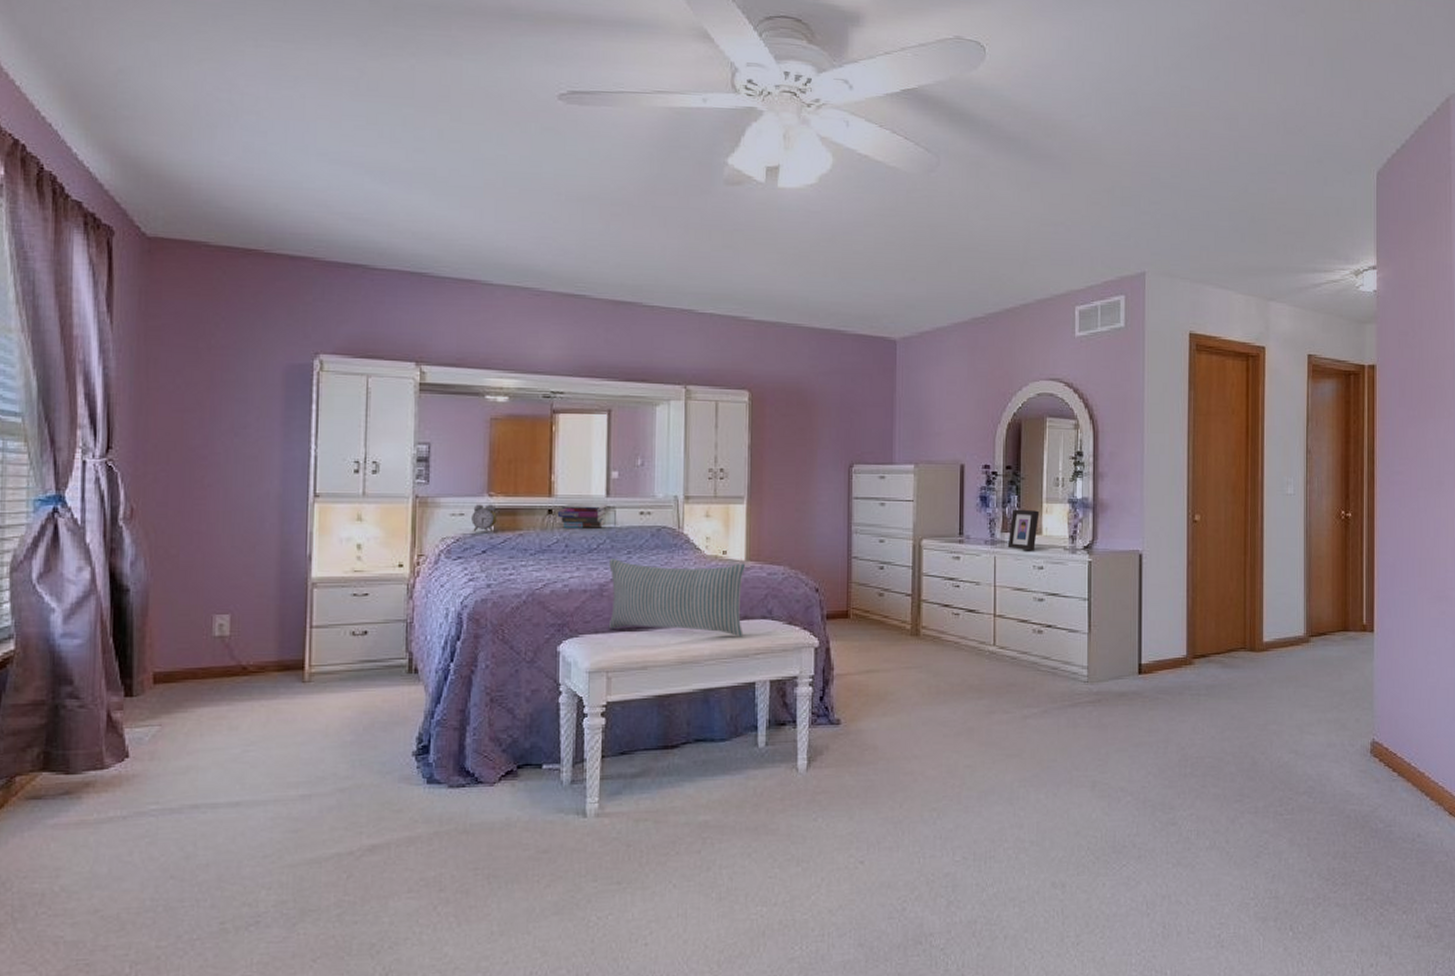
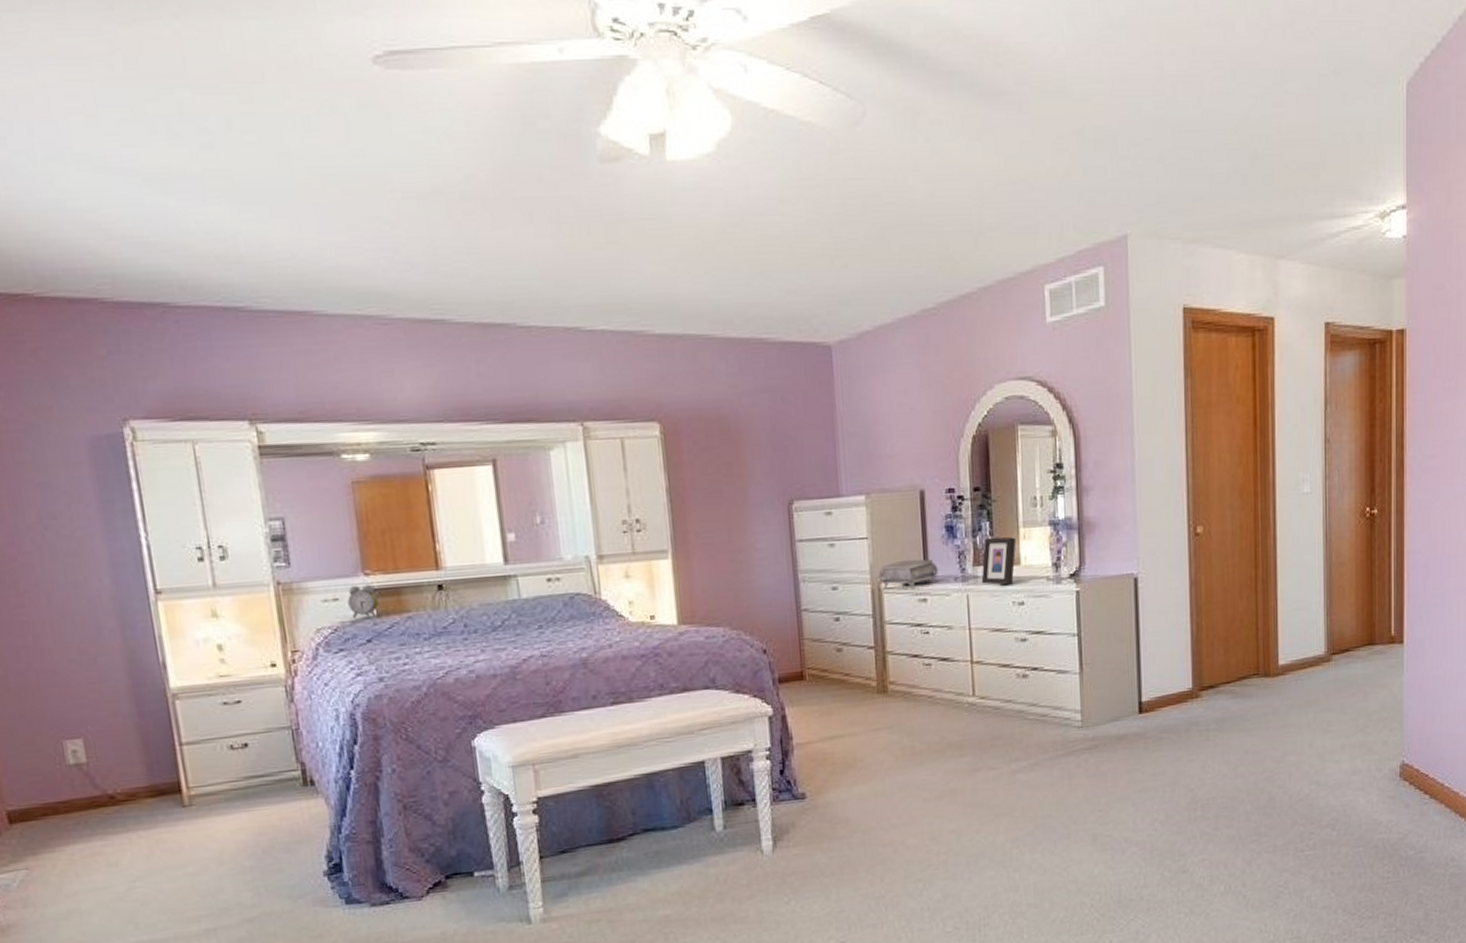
books: present [557,503,608,528] -> none [449,572,508,605]
pillow: present [608,559,745,637] -> none [518,628,685,716]
jewelry box: none [920,522,971,547] -> present [878,559,938,589]

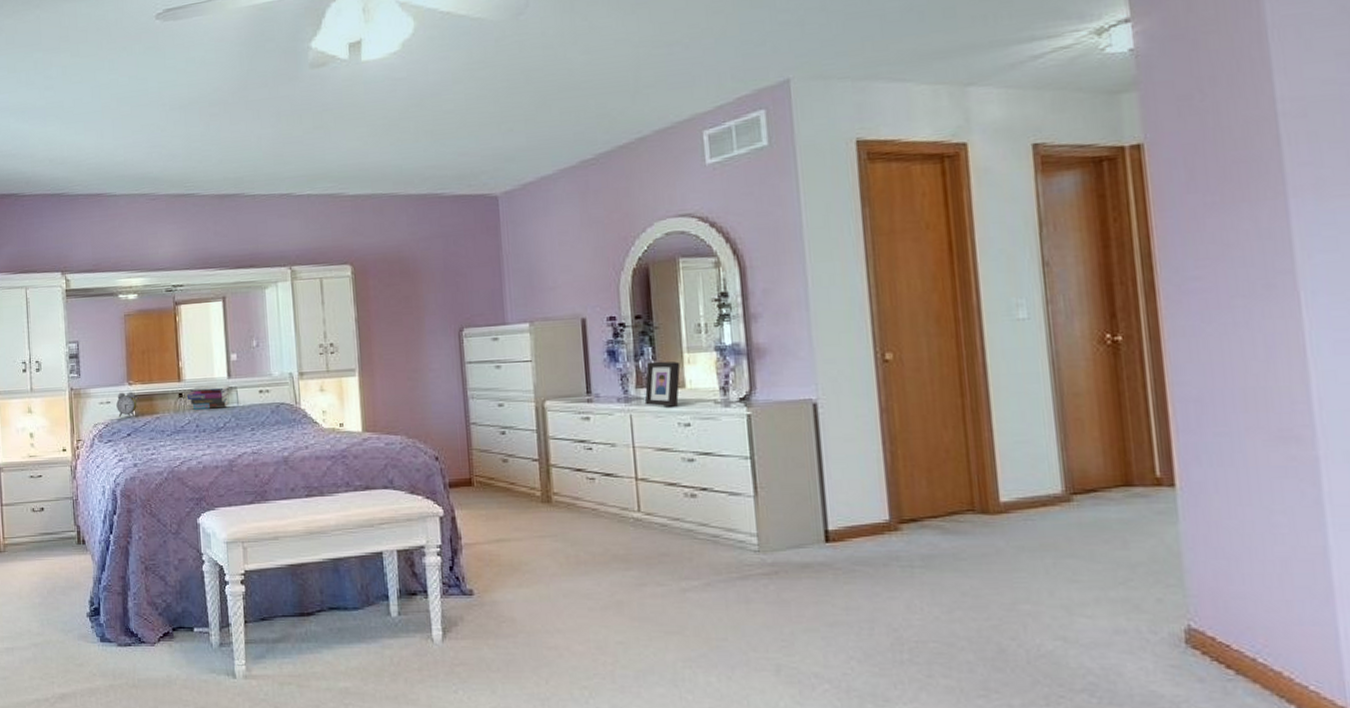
books: none [449,572,508,605] -> present [186,384,230,410]
jewelry box: present [878,559,938,589] -> none [542,380,601,407]

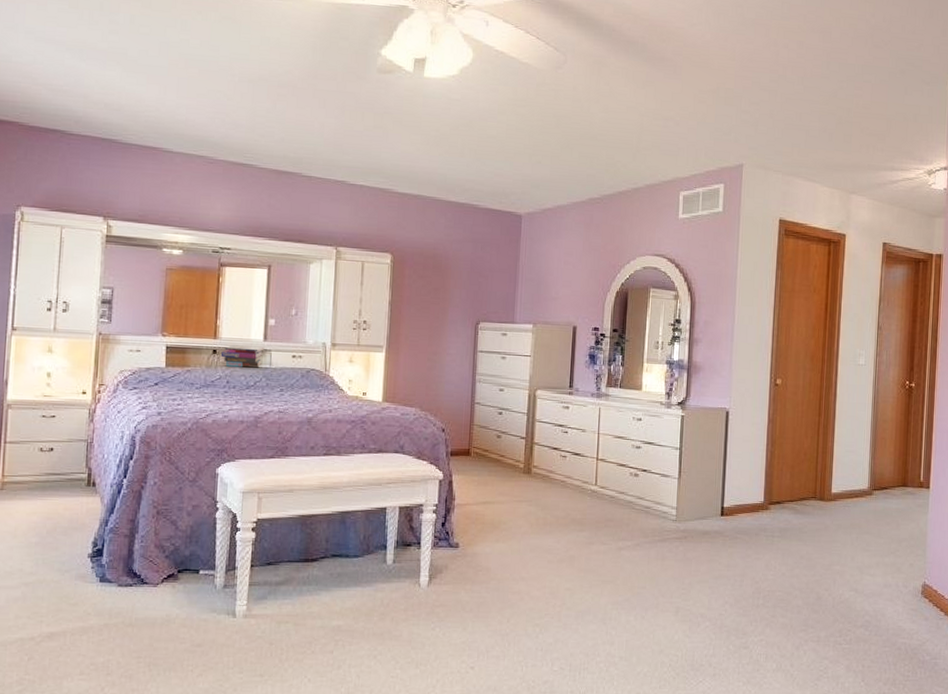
alarm clock: present [116,391,137,418] -> none [146,342,169,367]
picture frame: present [644,361,681,407] -> none [611,367,641,405]

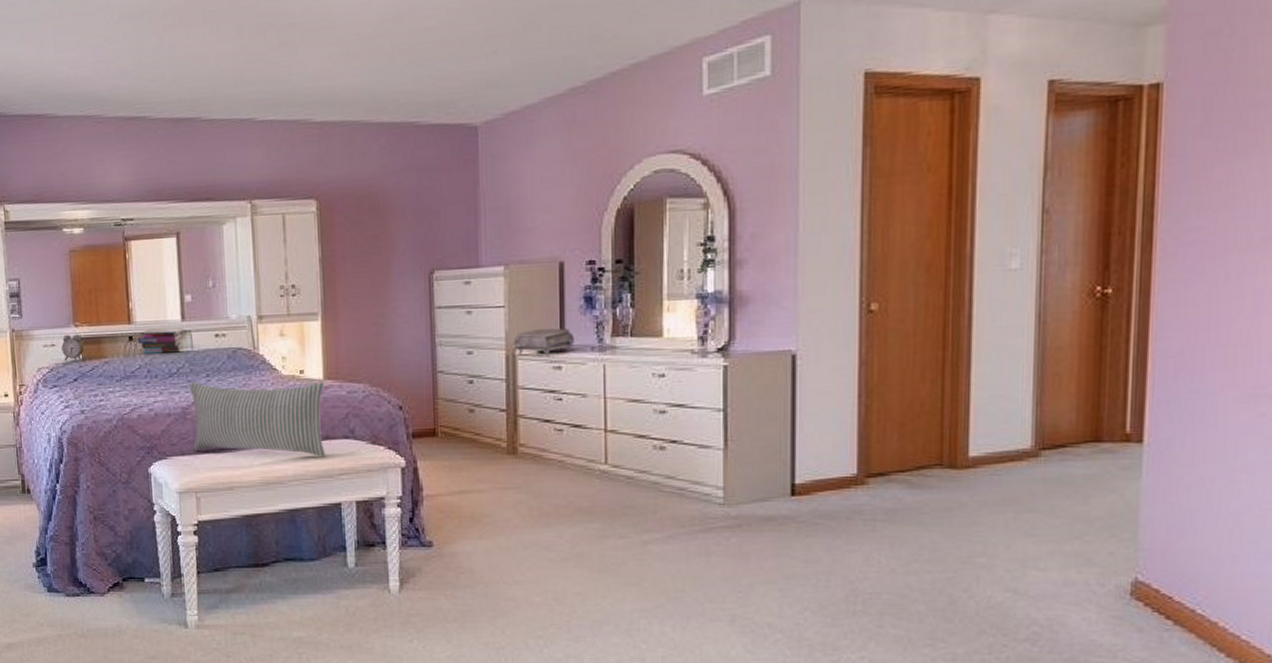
alarm clock: none [146,342,169,367] -> present [61,334,84,362]
pillow: none [261,395,382,468] -> present [189,382,326,458]
jewelry box: none [535,375,580,398] -> present [513,328,574,356]

